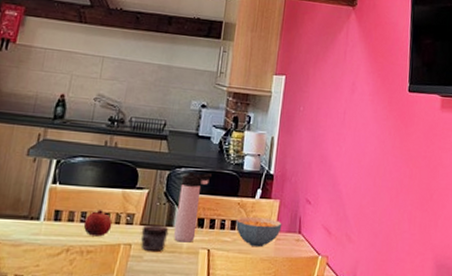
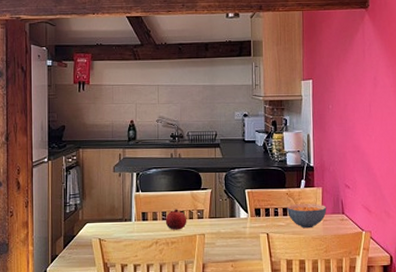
jar: present [141,224,169,251] -> none [211,217,233,238]
thermos bottle: present [174,172,213,243] -> none [236,171,262,229]

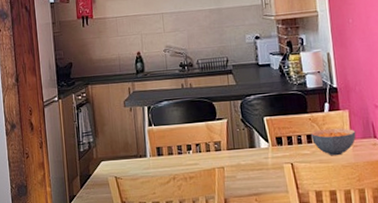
fruit: present [165,209,187,230] -> none [181,142,204,164]

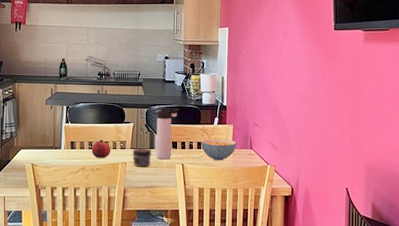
fruit: none [181,142,204,164] -> present [91,140,111,158]
jar: none [229,147,253,171] -> present [132,148,152,167]
thermos bottle: none [253,97,280,160] -> present [156,109,180,160]

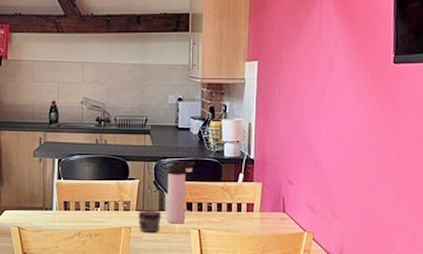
fruit: present [91,140,111,158] -> none [88,199,112,222]
cereal bowl: present [200,138,237,161] -> none [221,198,266,226]

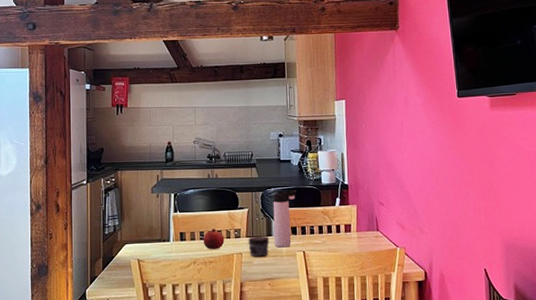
fruit: none [88,199,112,222] -> present [203,228,225,250]

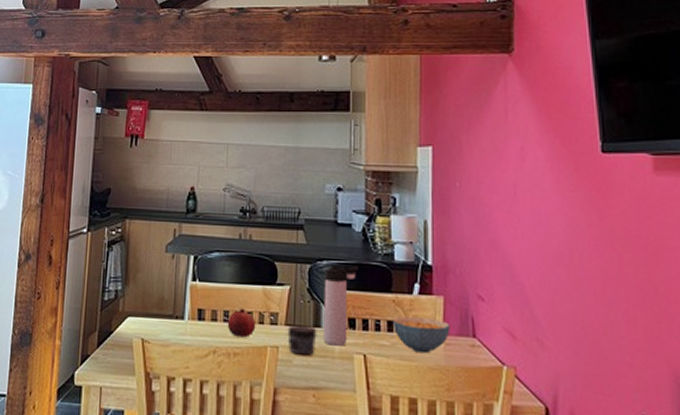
cereal bowl: none [322,220,362,246] -> present [392,316,450,354]

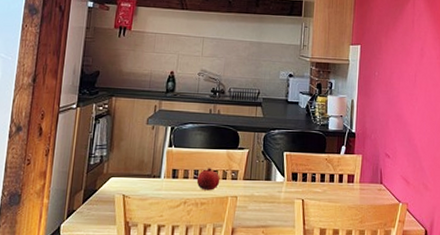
jar: present [287,325,317,355] -> none [244,179,268,202]
thermos bottle: present [324,265,359,346] -> none [272,133,302,194]
cereal bowl: present [392,316,450,354] -> none [324,170,365,197]

